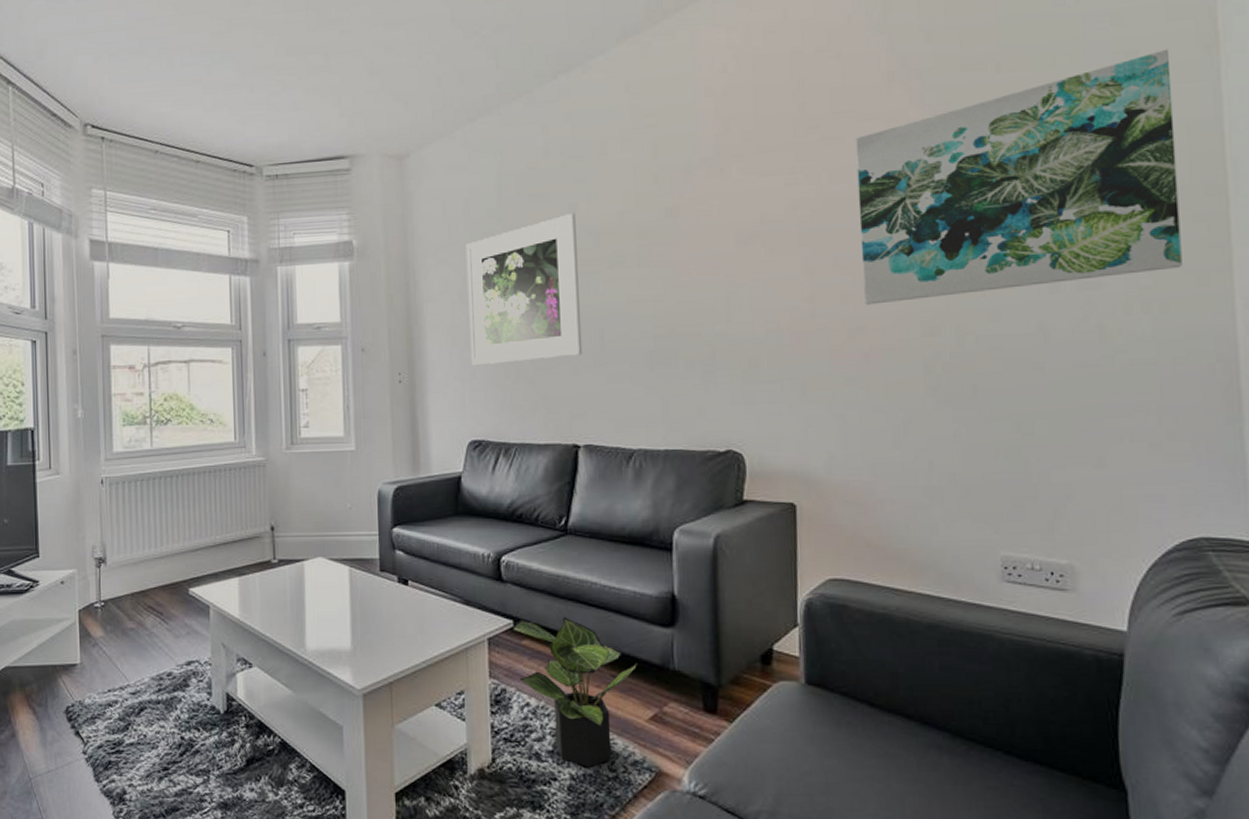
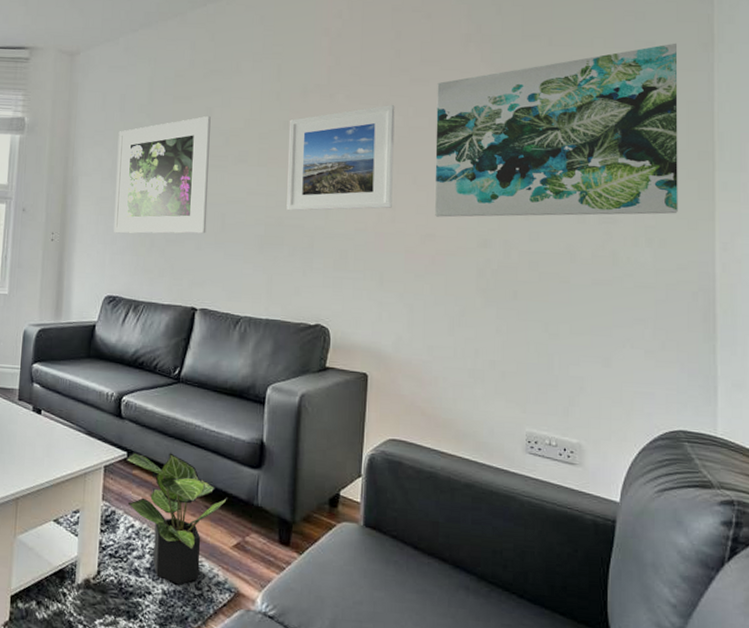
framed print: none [673,173,810,317] -> present [286,105,395,211]

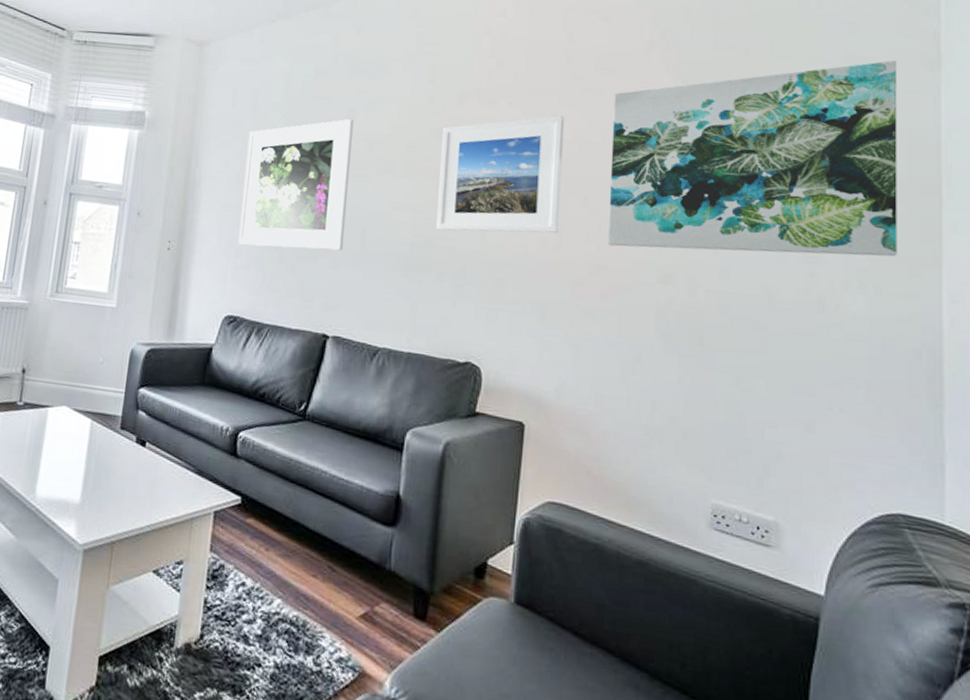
potted plant: present [126,452,227,585] -> none [239,497,355,659]

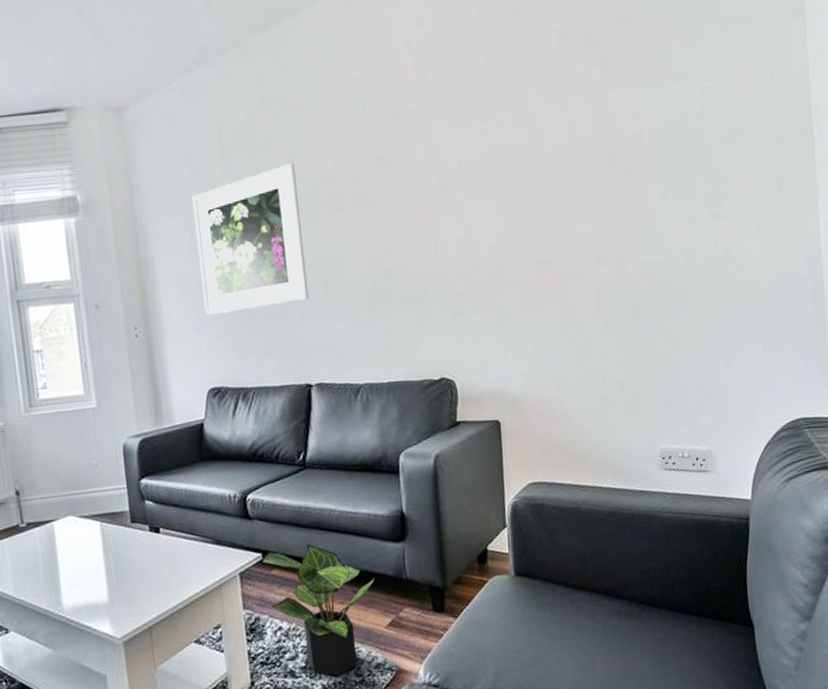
potted plant: none [239,497,355,659] -> present [262,544,375,677]
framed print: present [436,116,565,233] -> none [383,121,503,259]
wall art: present [608,60,898,257] -> none [534,12,783,240]

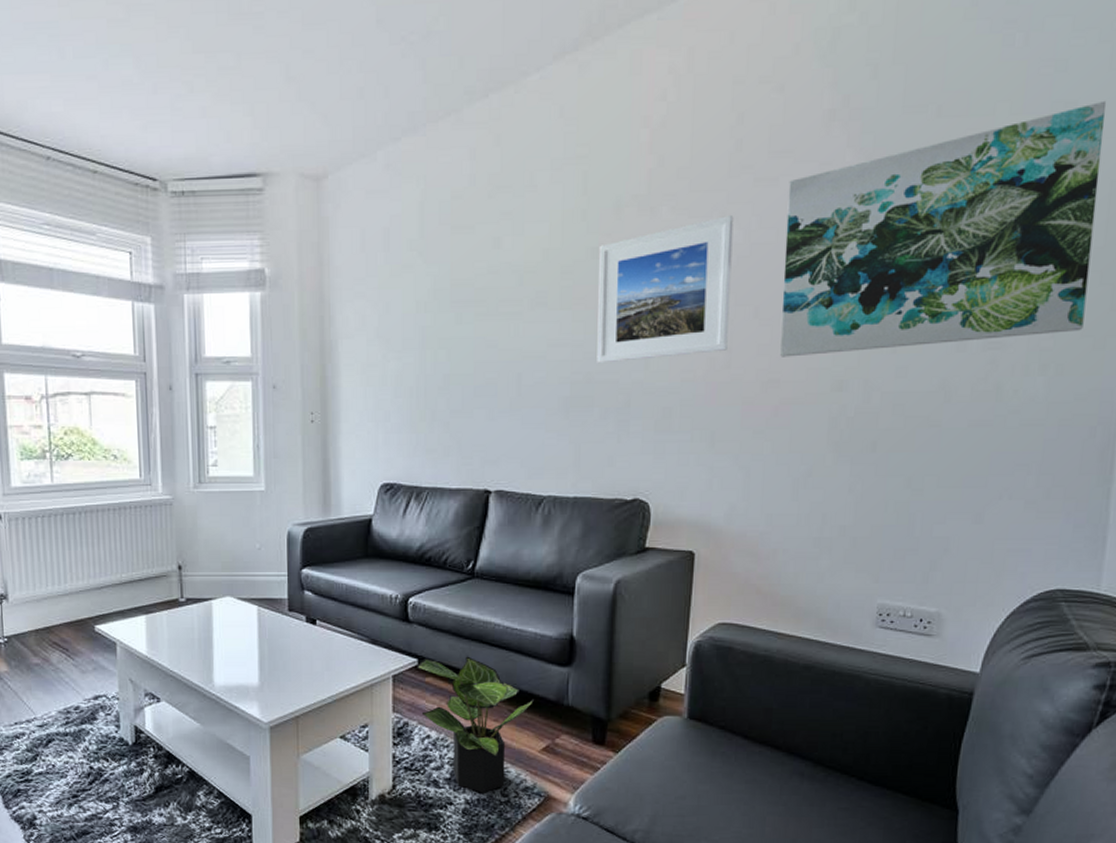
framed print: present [191,162,309,316] -> none [384,248,500,408]
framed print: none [383,121,503,259] -> present [597,216,734,364]
wall art: none [534,12,783,240] -> present [780,100,1106,357]

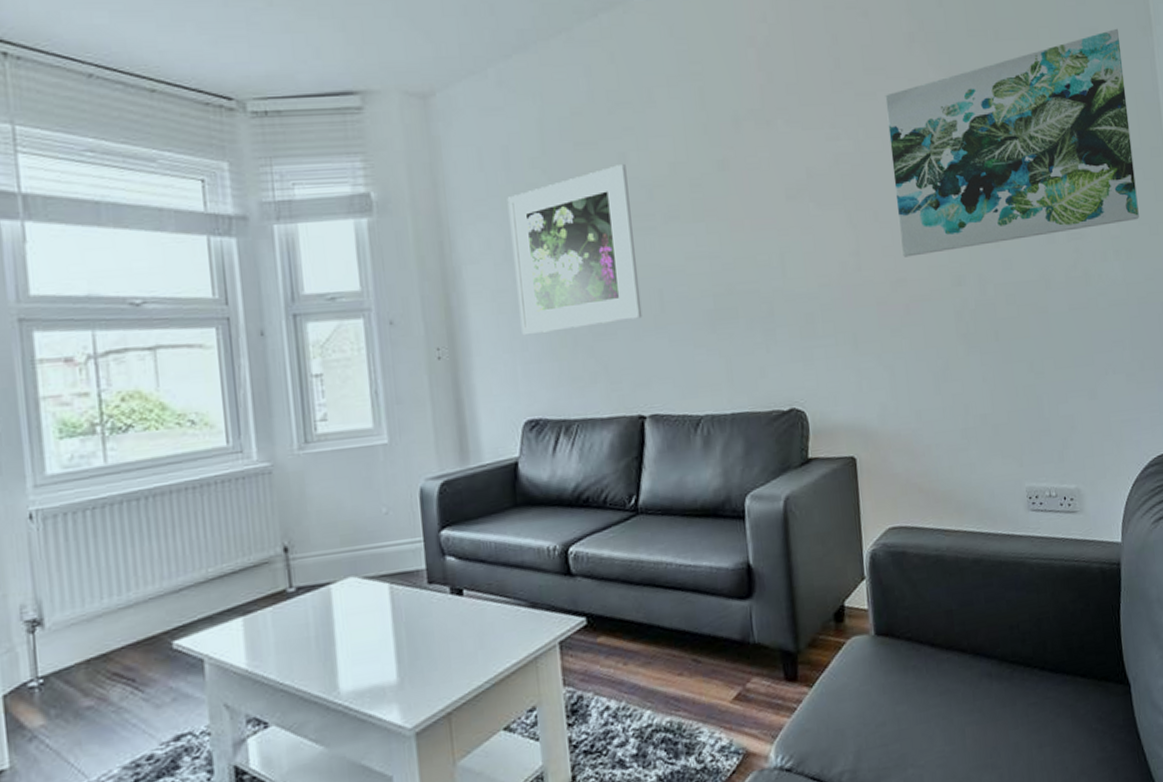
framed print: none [384,248,500,408] -> present [507,163,643,336]
potted plant: present [417,656,534,793] -> none [586,604,718,765]
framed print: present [597,216,734,364] -> none [724,127,856,274]

